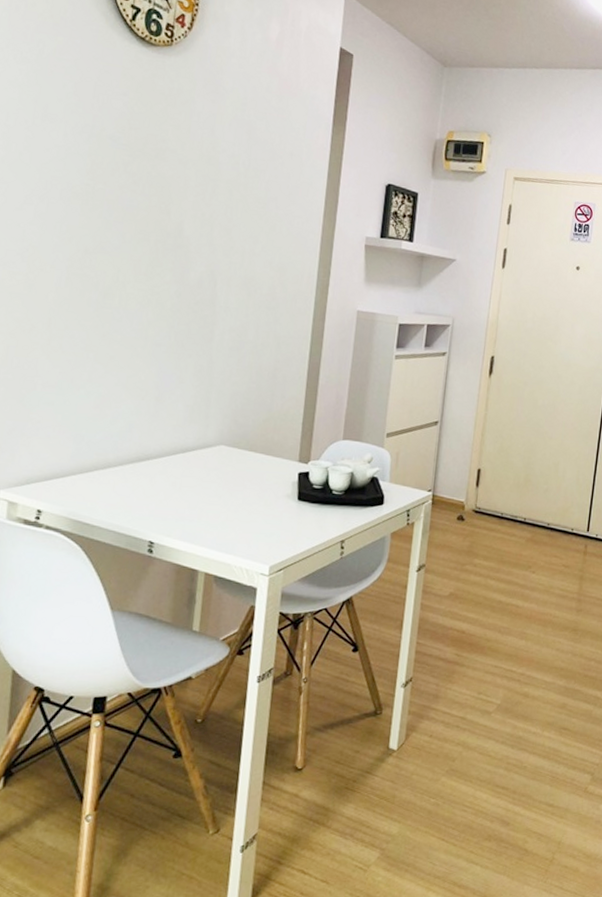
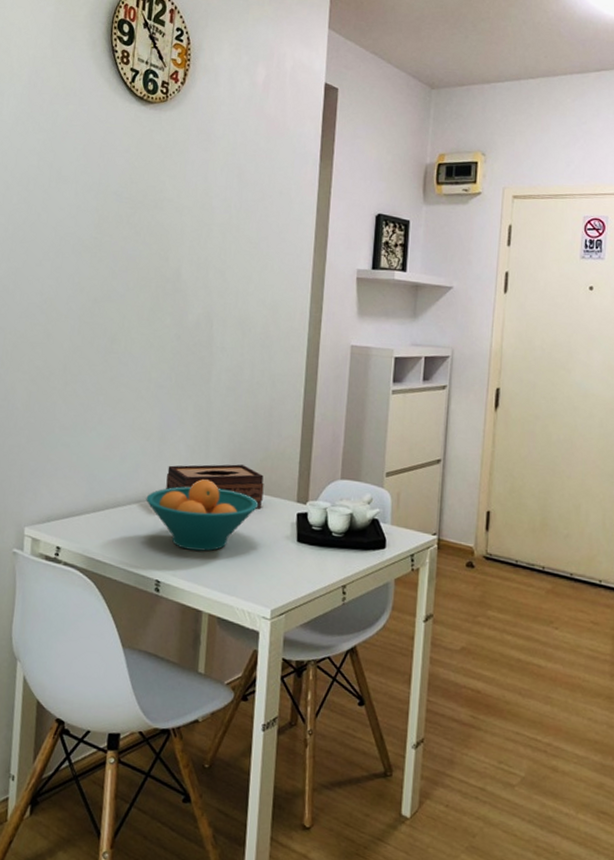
fruit bowl: none [140,440,260,511] -> present [146,479,259,552]
tissue box: none [162,424,266,469] -> present [166,464,264,509]

